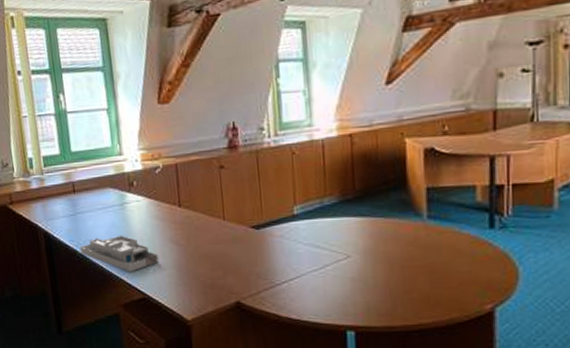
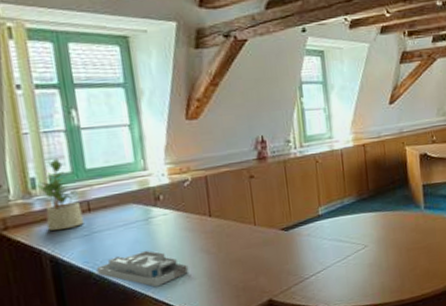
potted plant: none [33,140,70,209] -> present [36,158,84,231]

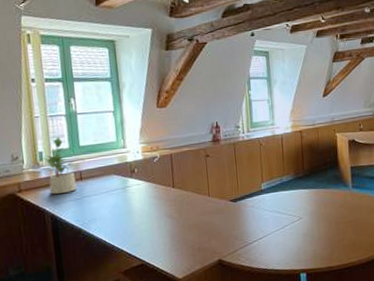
desk organizer: present [96,250,189,287] -> none [85,213,156,244]

